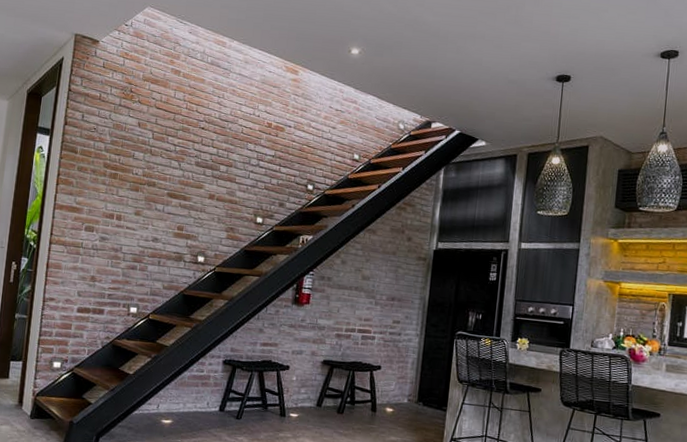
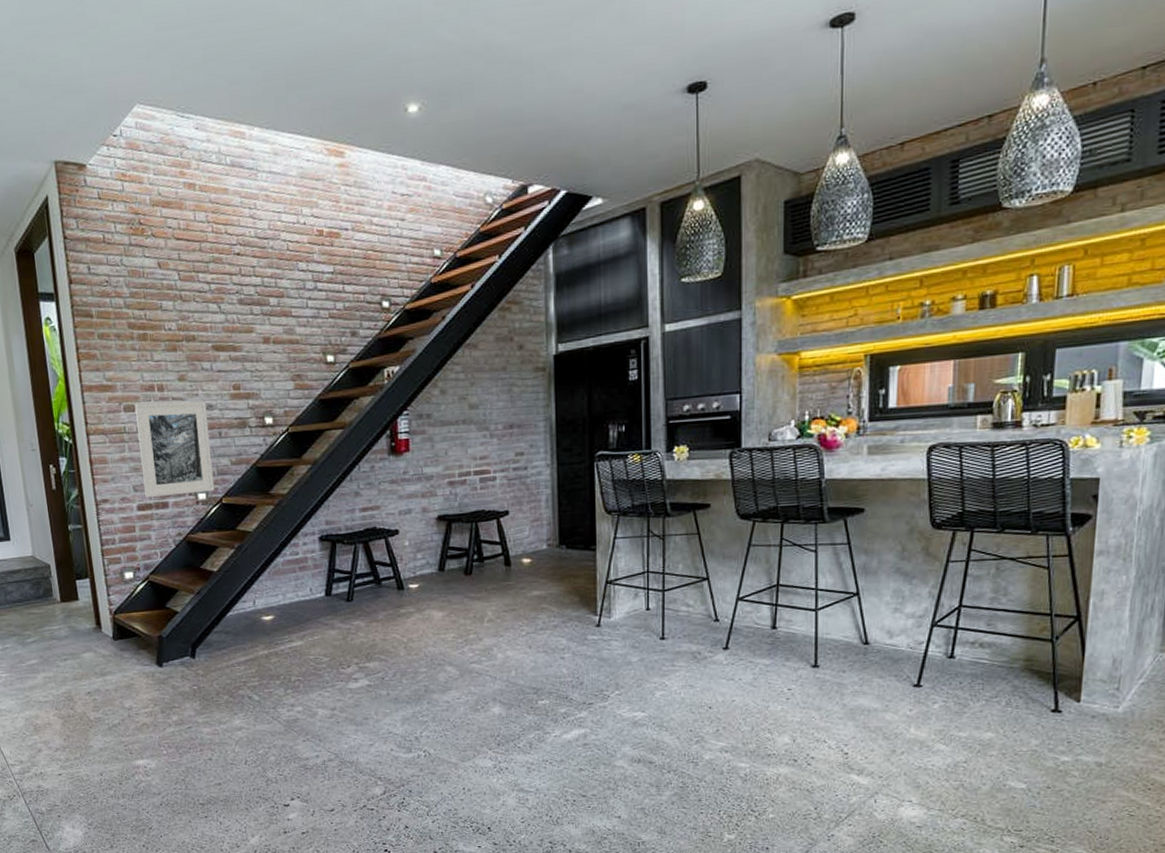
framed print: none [86,226,153,308] -> present [135,401,215,498]

